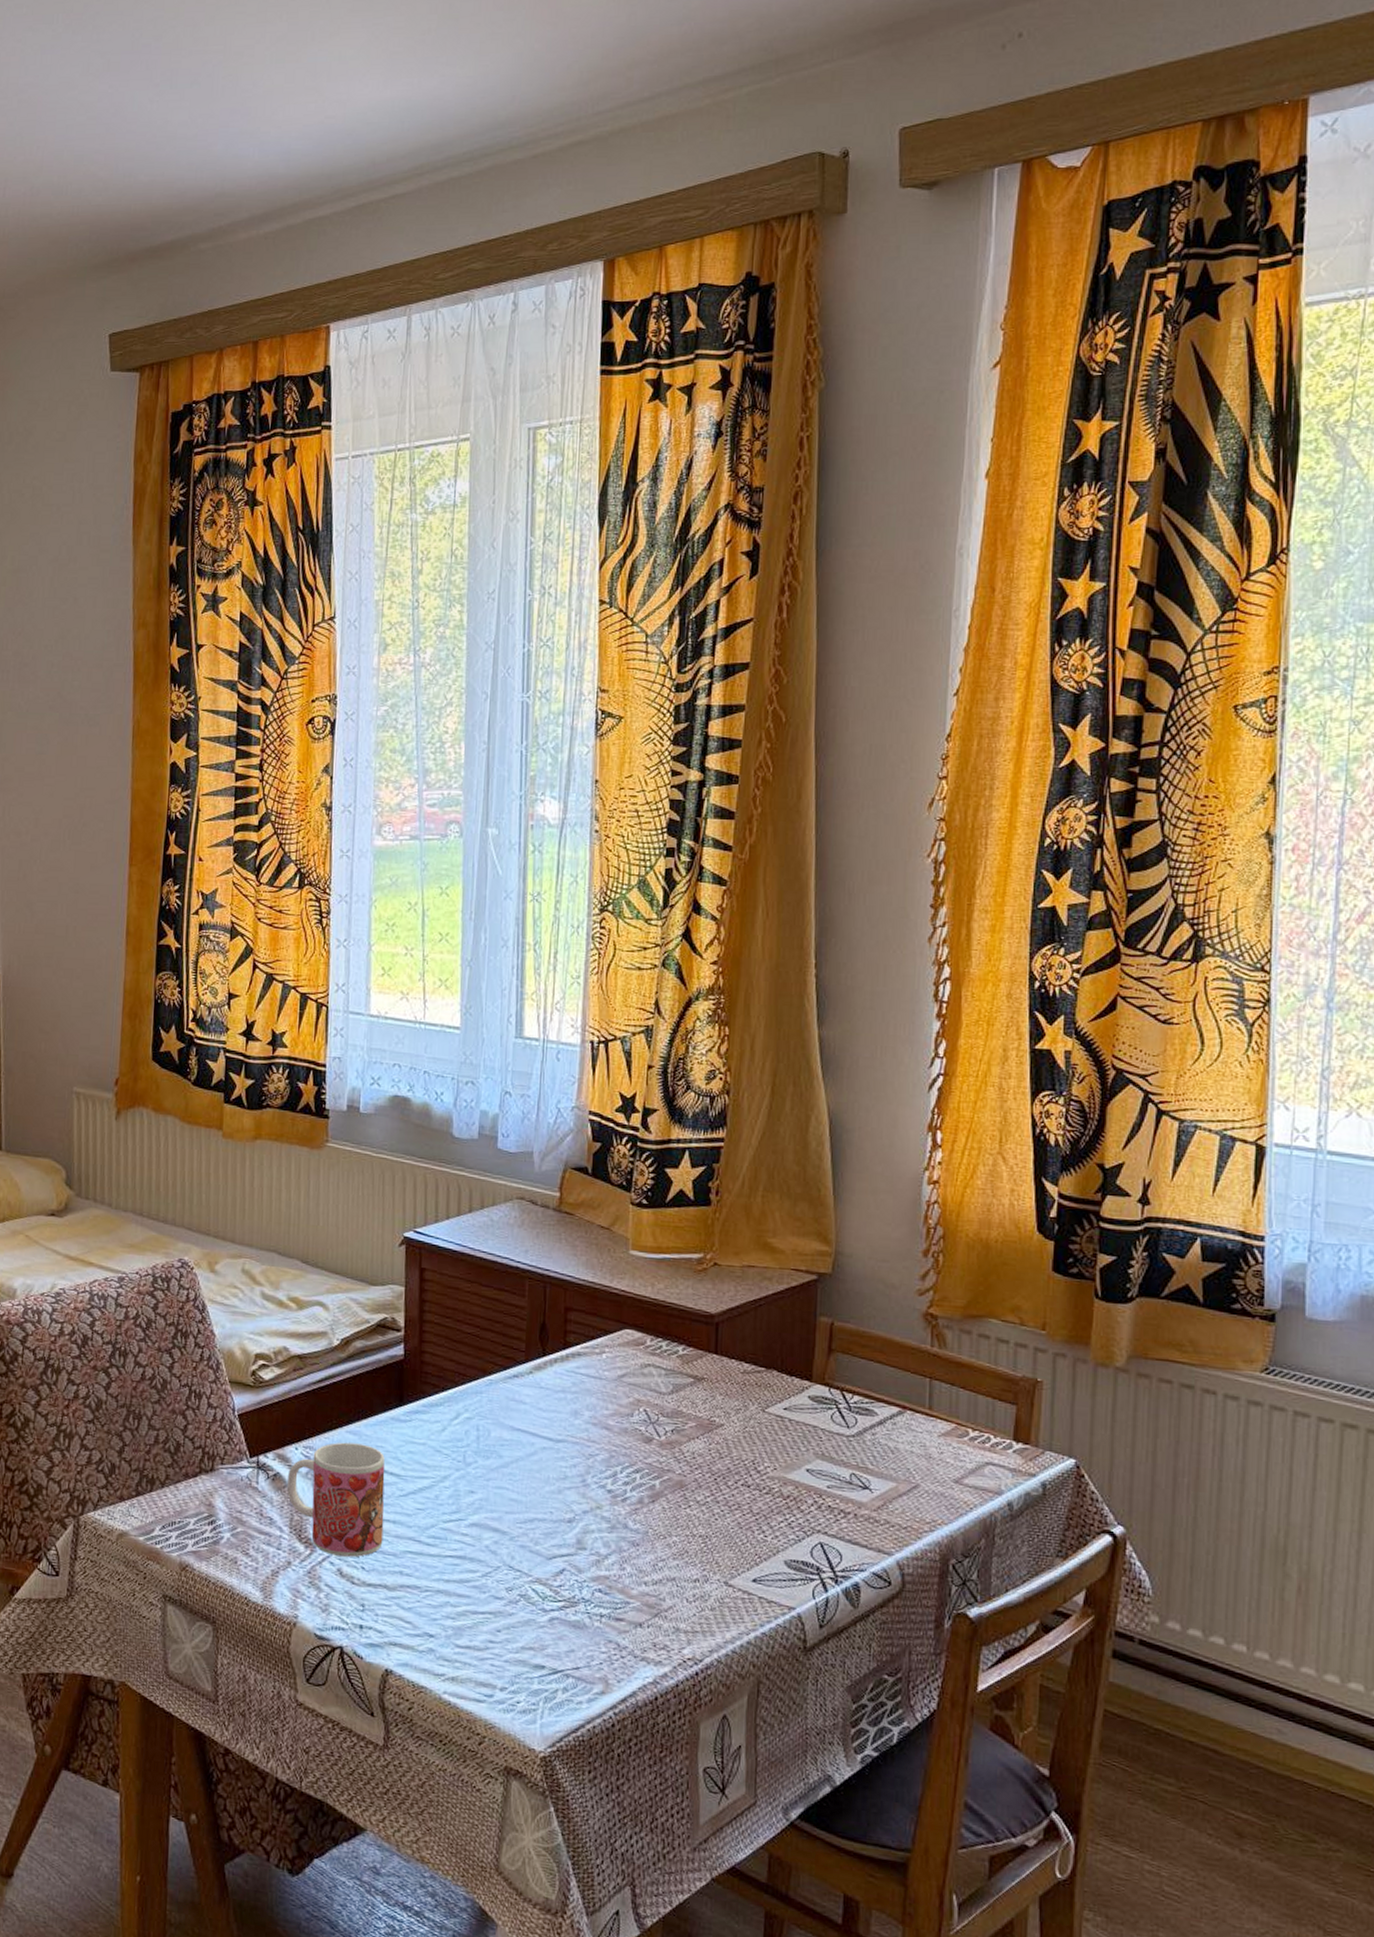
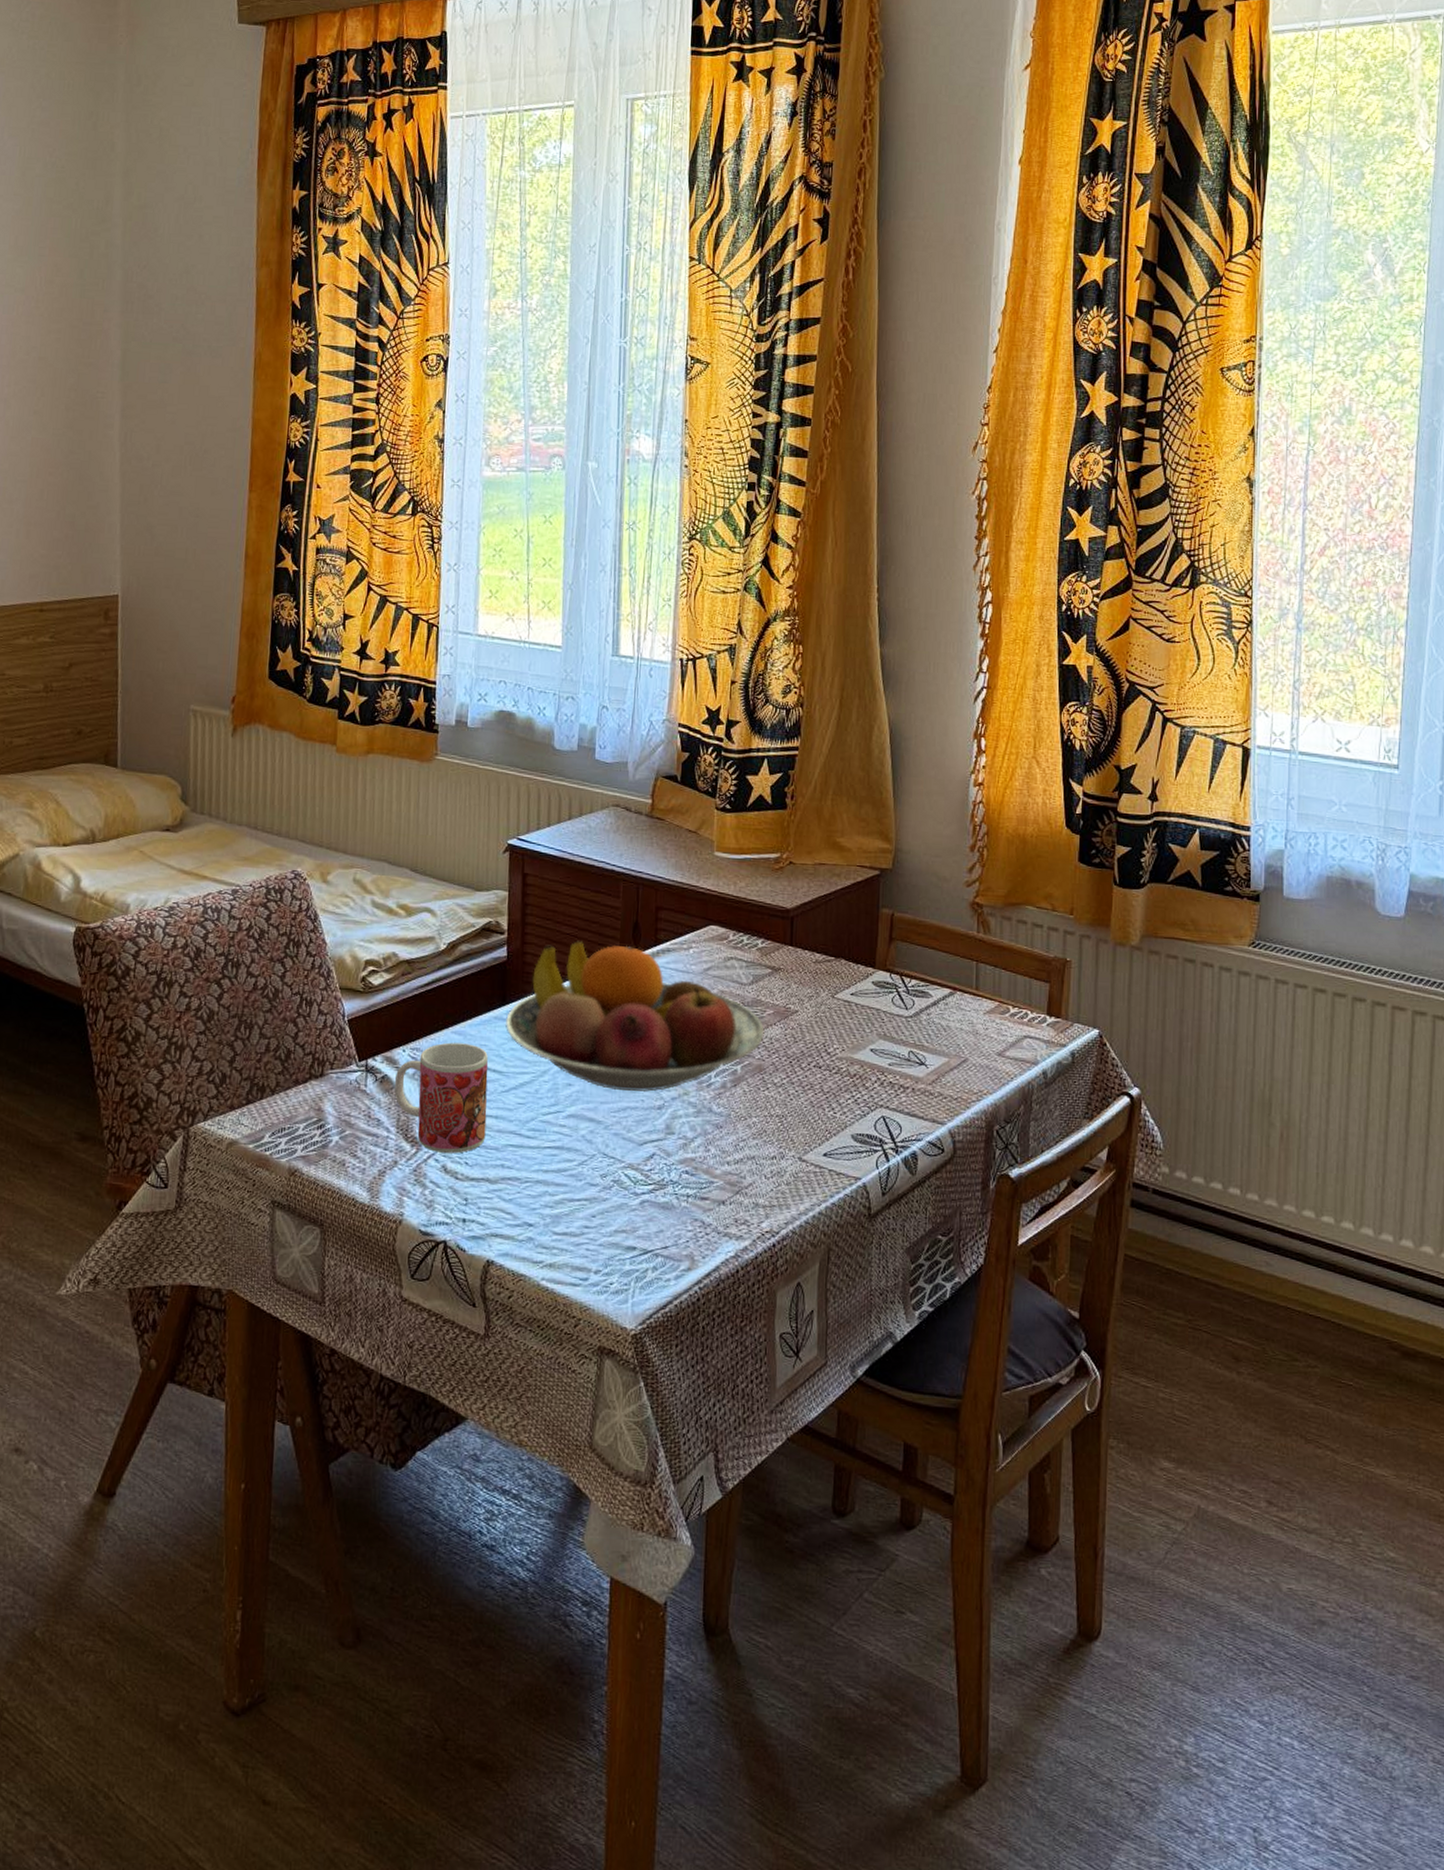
fruit bowl: none [402,1341,686,1503] -> present [504,941,765,1092]

